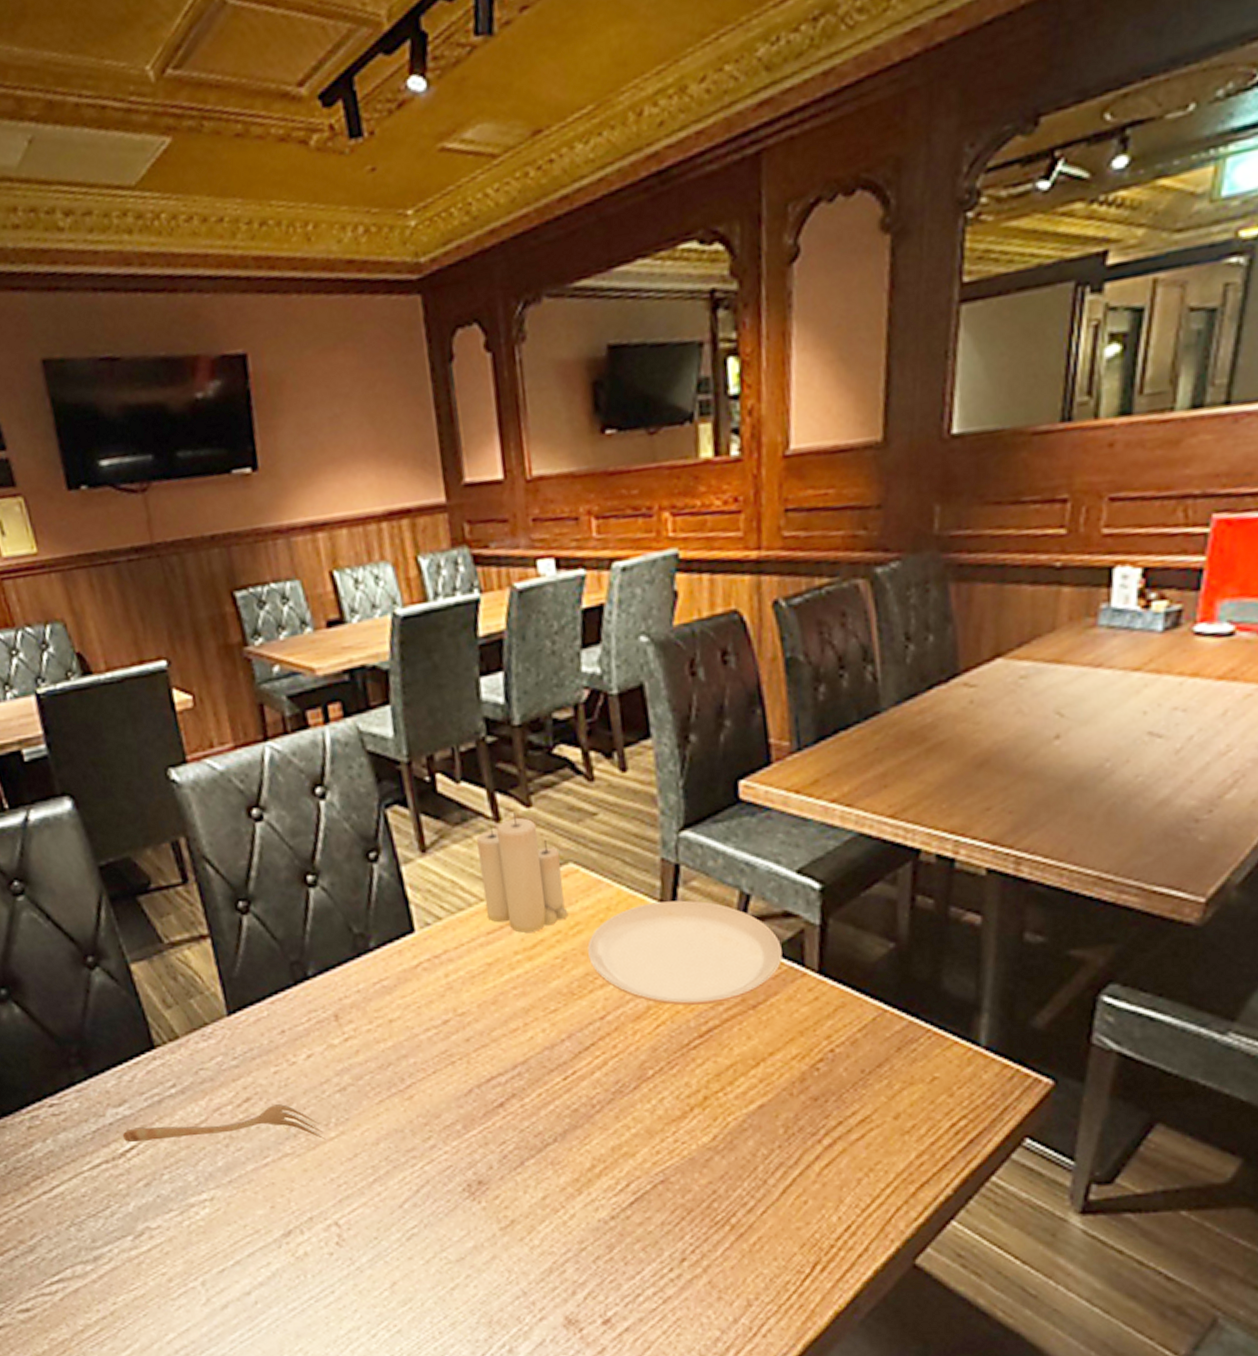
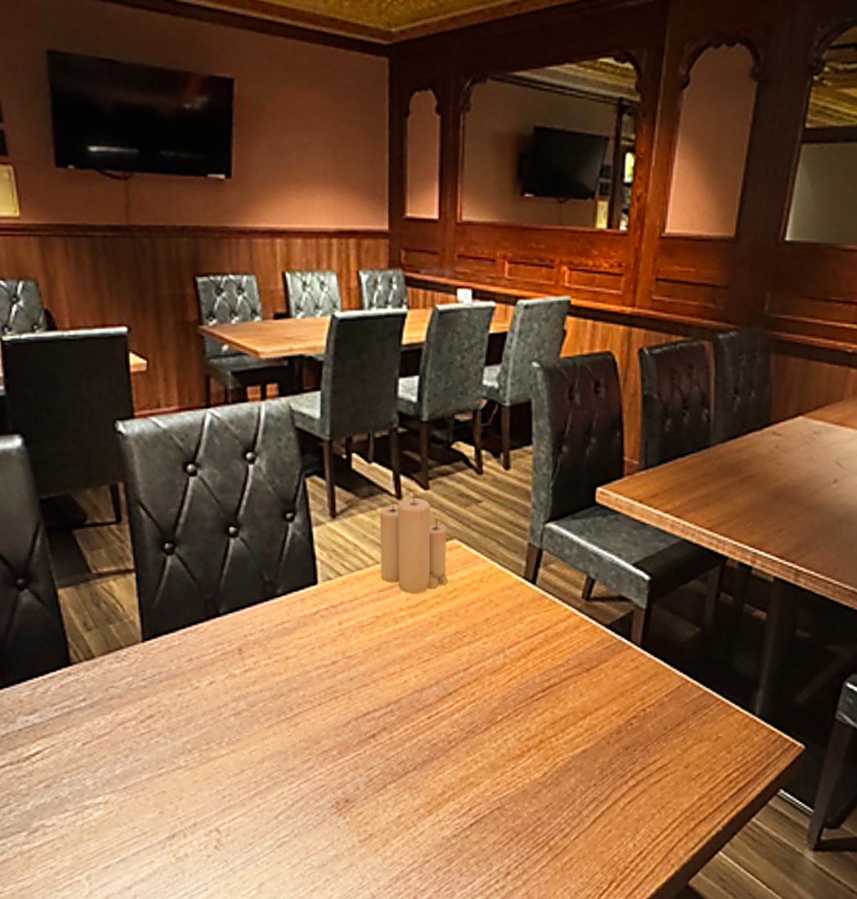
fork: present [122,1104,326,1143] -> none [29,723,217,756]
plate: present [587,900,782,1006] -> none [461,579,614,666]

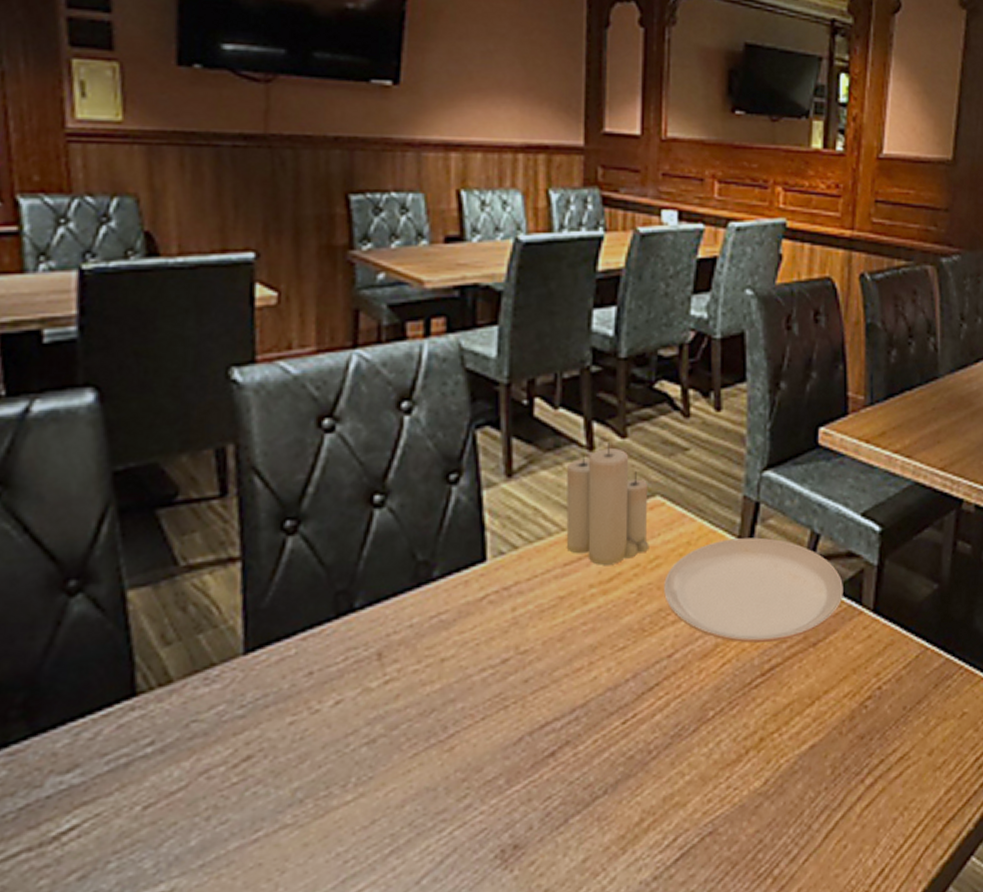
plate: none [461,579,614,666] -> present [664,537,843,643]

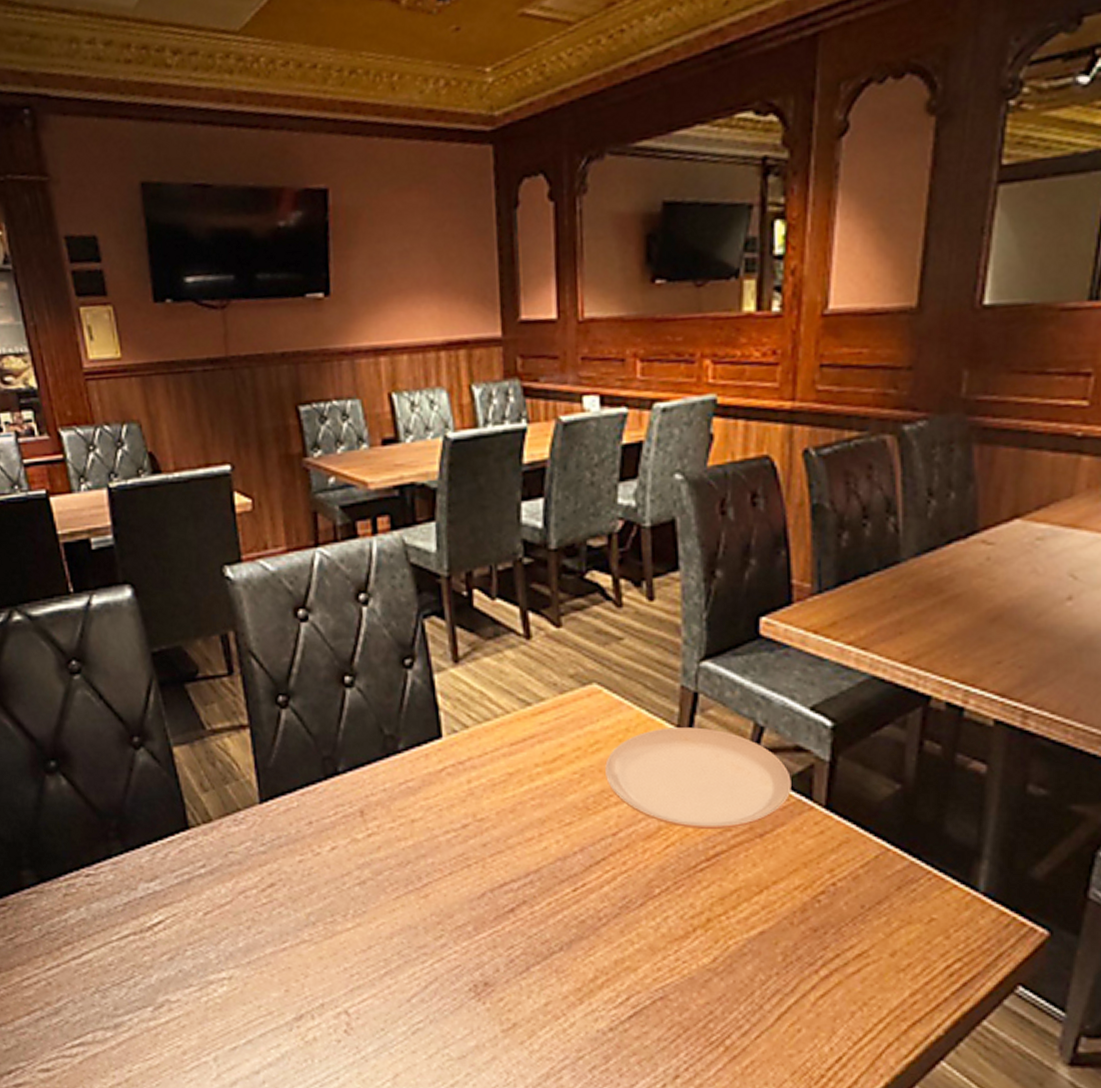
candle: present [566,443,649,565] -> none [507,632,589,746]

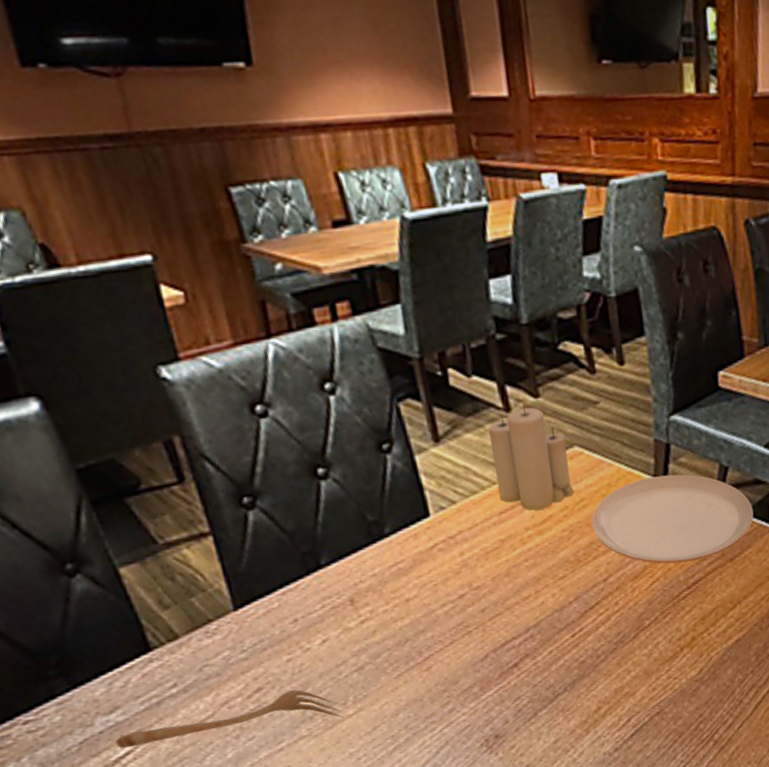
fork: none [151,892,342,930] -> present [115,689,344,749]
candle: none [507,632,589,746] -> present [488,403,575,511]

